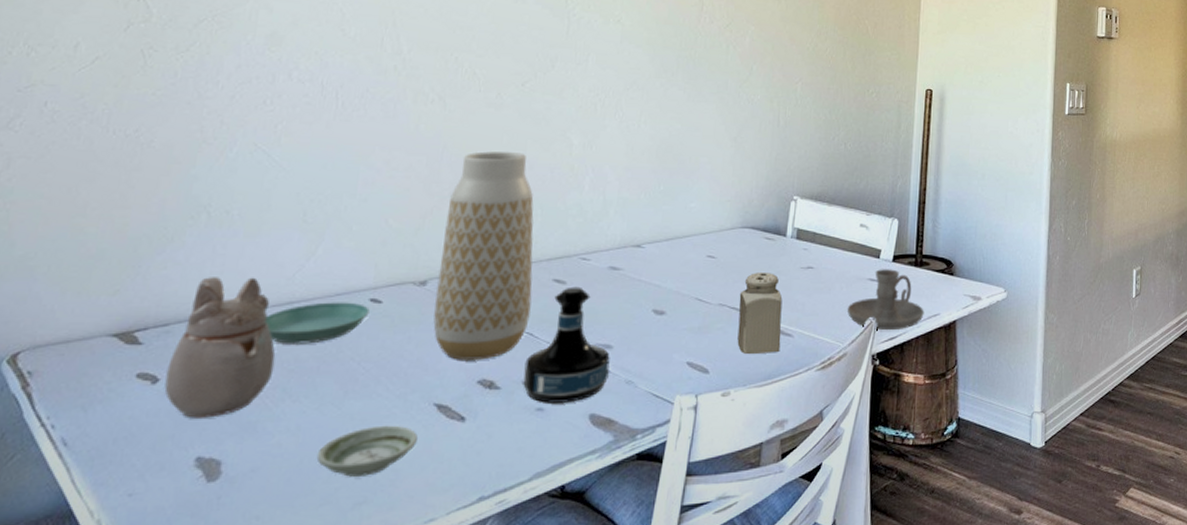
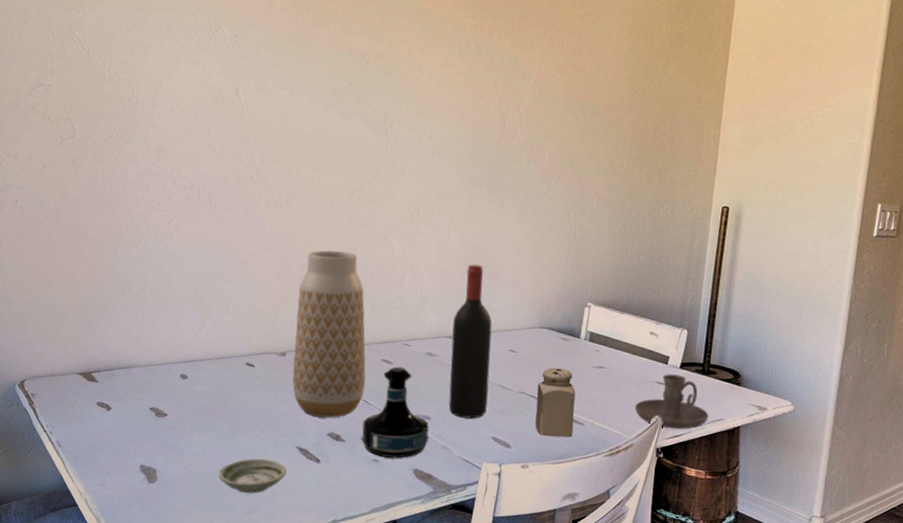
teapot: present [164,277,276,418] -> none [115,337,185,439]
saucer: present [264,302,370,344] -> none [175,362,246,393]
wine bottle: none [635,160,688,342] -> present [449,264,492,419]

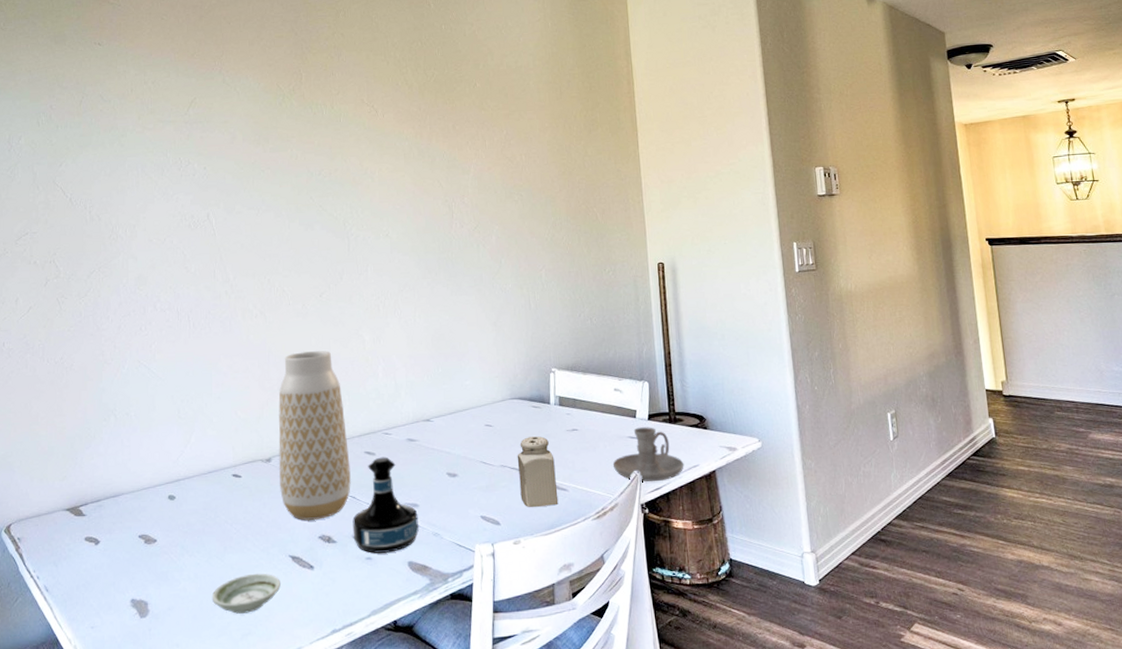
wine bottle: present [449,264,492,419] -> none [429,346,472,501]

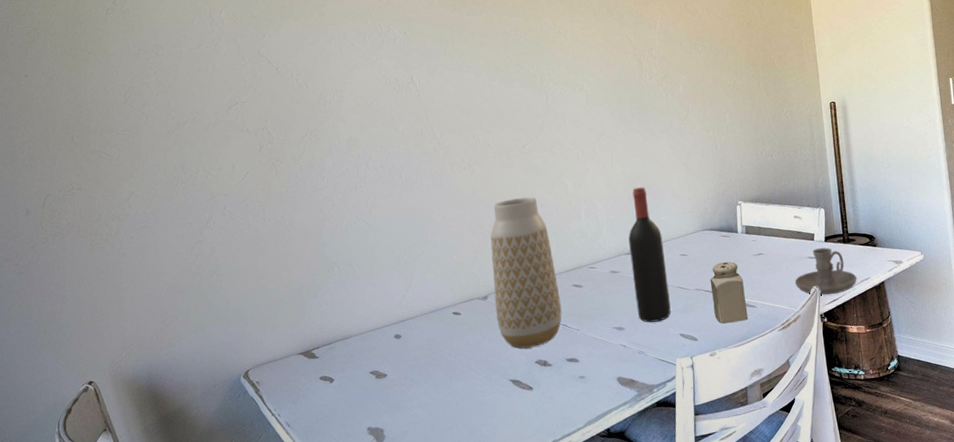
saucer: present [211,573,281,614] -> none [441,396,504,433]
tequila bottle: present [352,456,419,553] -> none [565,288,625,373]
wine bottle: none [429,346,472,501] -> present [628,187,671,323]

